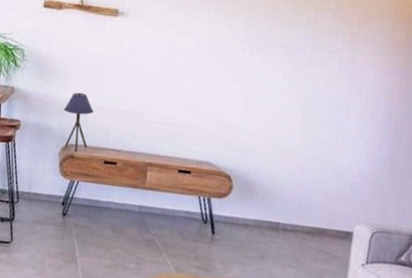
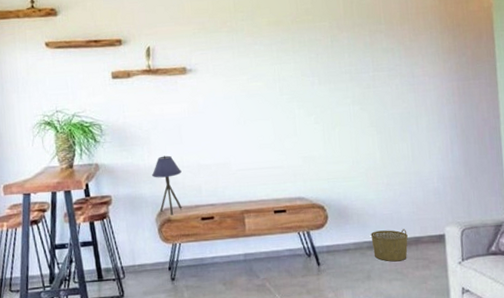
basket: none [273,212,313,250] -> present [371,229,408,262]

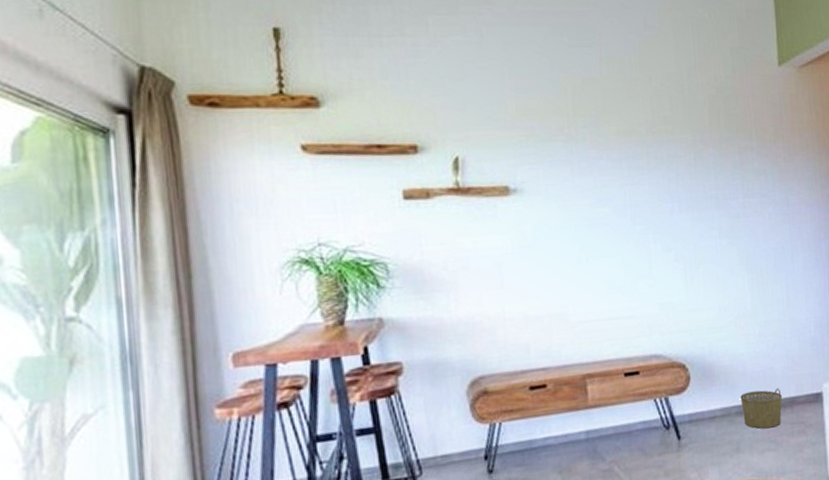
table lamp: present [151,155,182,216] -> none [460,304,504,386]

